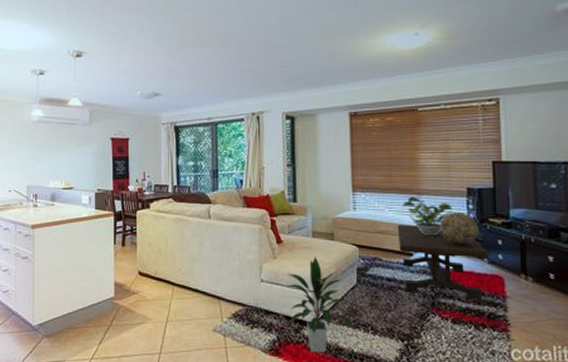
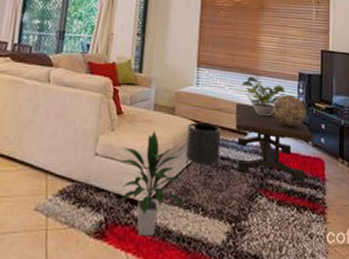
planter: none [348,246,385,304] -> present [185,122,221,183]

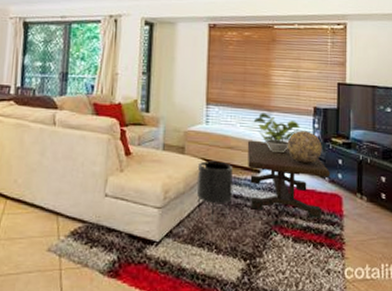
indoor plant: present [119,131,187,237] -> none [131,171,201,274]

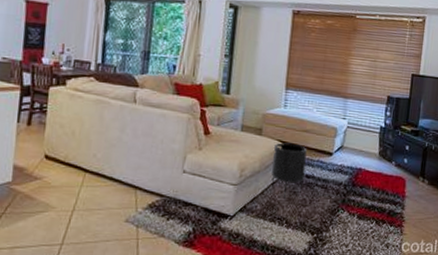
coffee table: present [247,140,331,218] -> none [321,124,398,198]
potted plant: present [253,112,300,154] -> none [329,99,373,138]
decorative sphere: present [287,131,322,164] -> none [359,117,392,149]

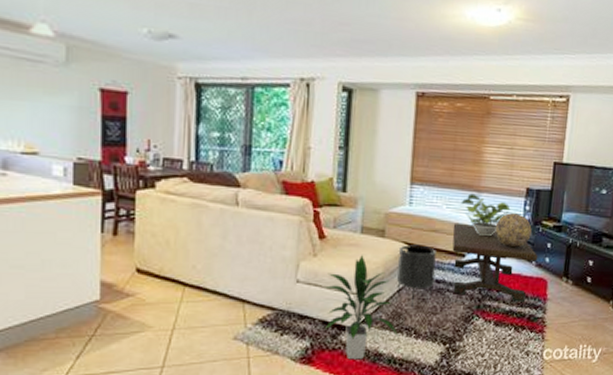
indoor plant: none [207,151,272,245] -> present [325,255,399,360]
coffee table: none [321,124,398,198] -> present [452,222,538,302]
potted plant: none [329,99,373,138] -> present [461,193,511,237]
decorative sphere: none [359,117,392,149] -> present [495,213,532,248]

